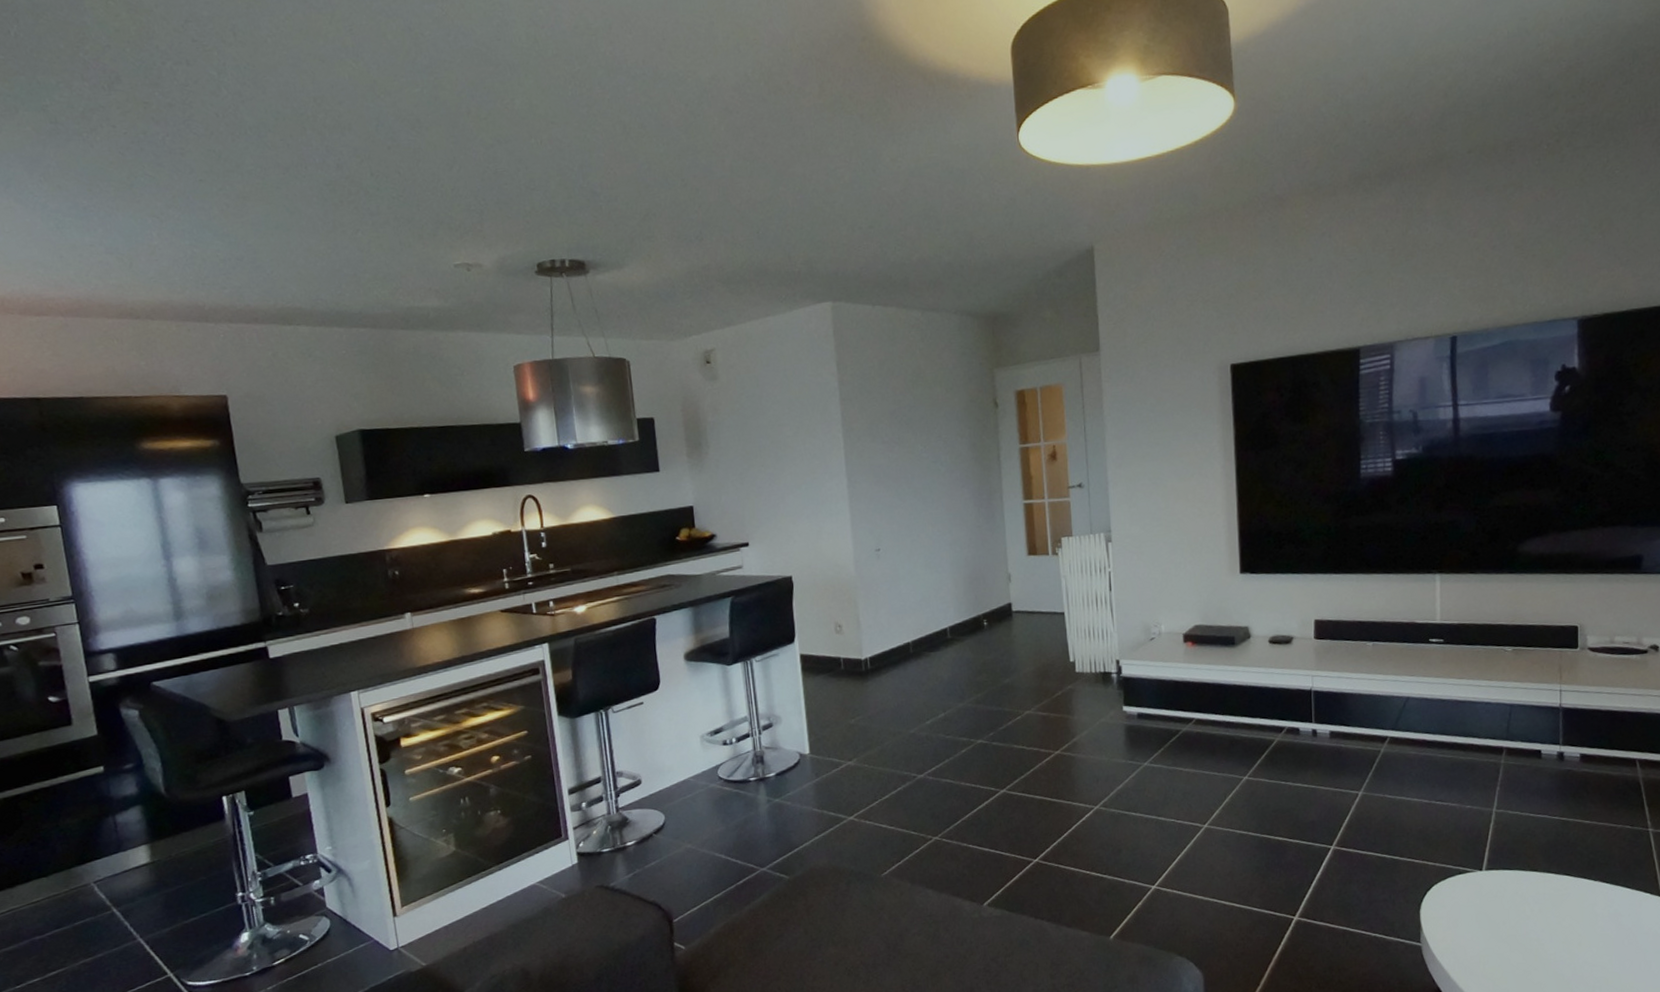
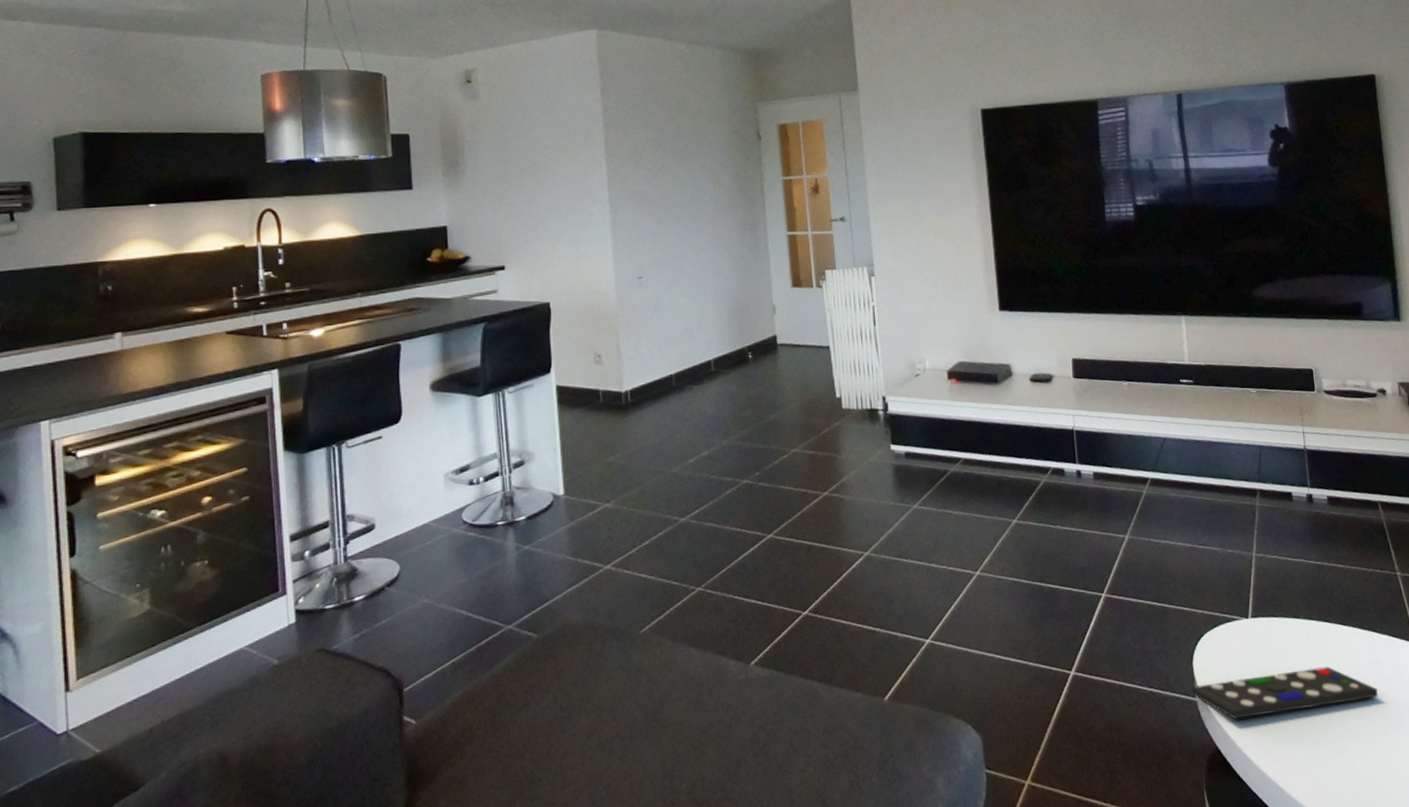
remote control: none [1417,917,1615,963] -> present [1191,667,1379,719]

